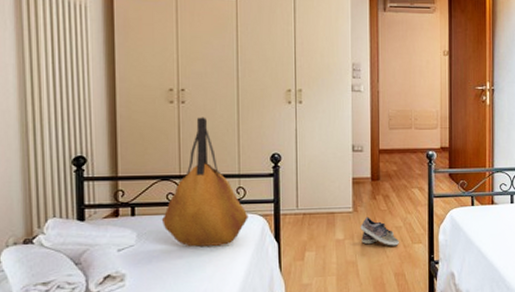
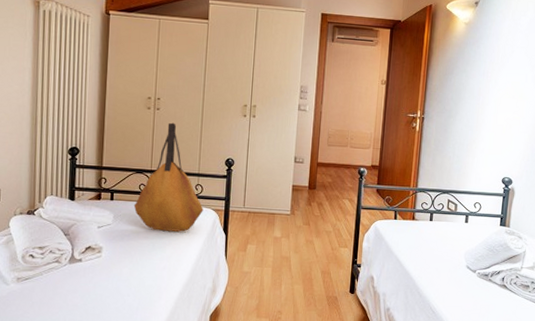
shoe: present [360,216,399,246] -> none [295,220,328,248]

